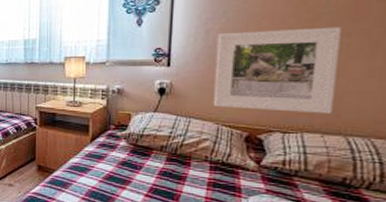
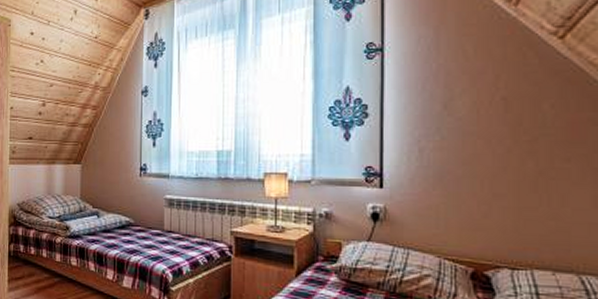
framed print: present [213,26,342,114] -> none [432,150,561,249]

